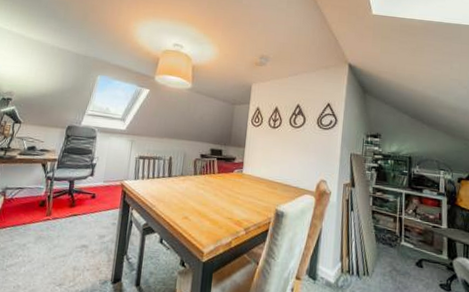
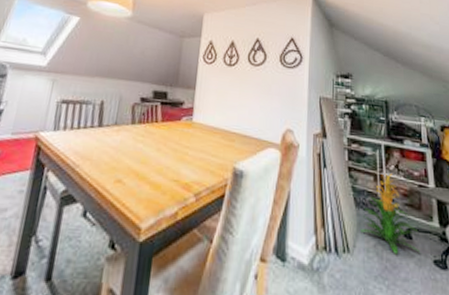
indoor plant: none [379,216,429,279] -> present [361,173,420,255]

